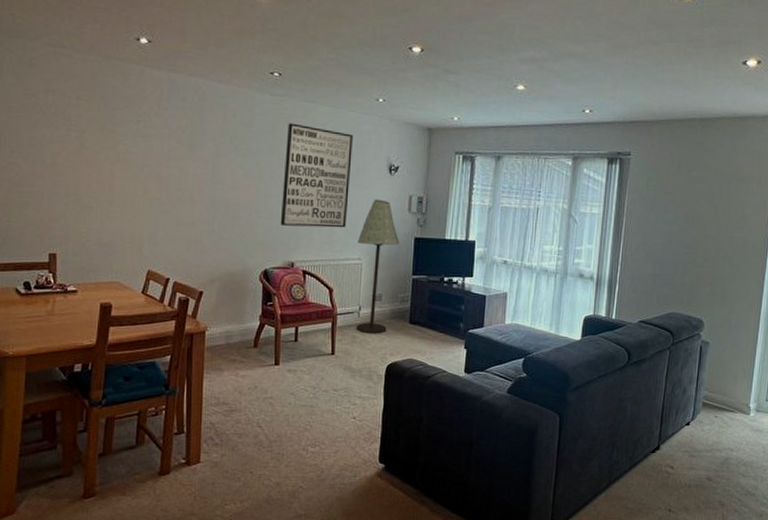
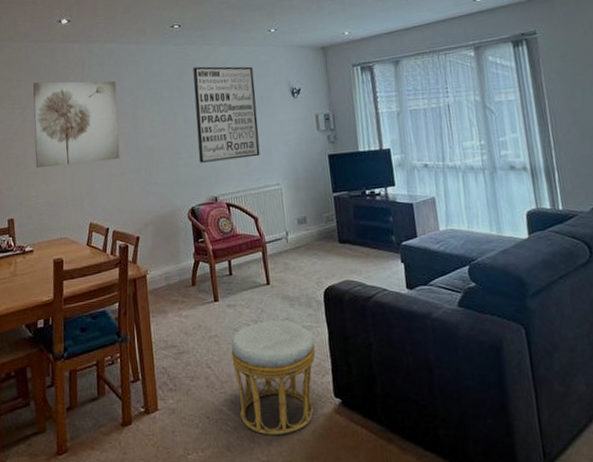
wall art: none [90,105,198,208] -> present [33,80,120,169]
ottoman: none [284,388,369,492] -> present [231,320,316,435]
floor lamp: present [356,199,400,334] -> none [273,123,318,259]

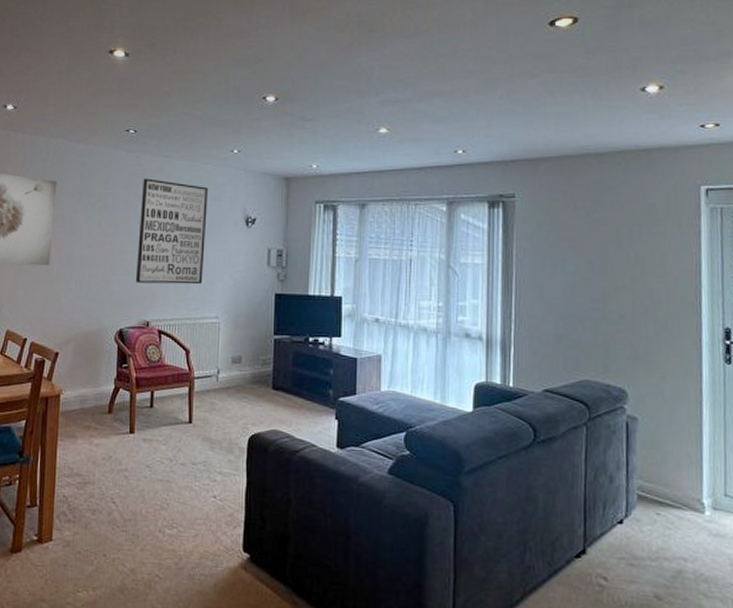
ottoman: present [231,320,316,435] -> none [139,461,230,584]

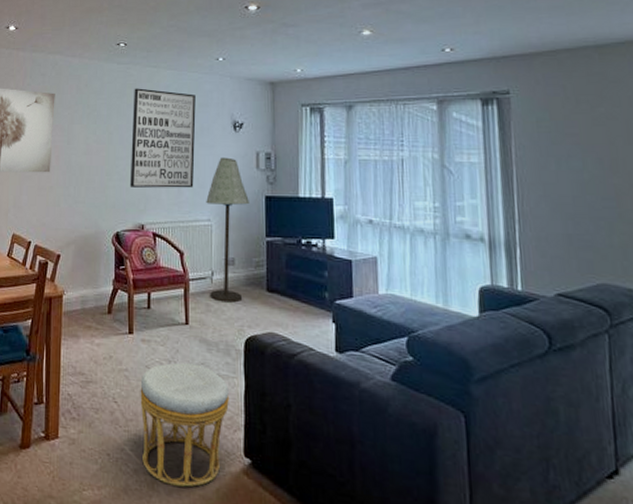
ottoman: none [139,461,230,584] -> present [140,362,229,487]
floor lamp: none [215,253,260,401] -> present [206,157,251,303]

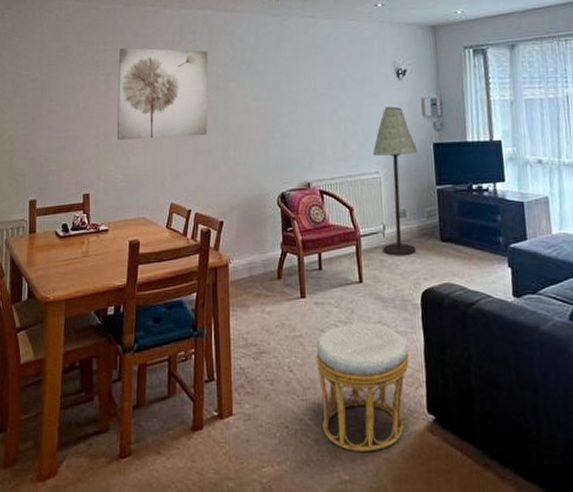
wall art: present [129,88,196,188] -> none [291,40,359,145]

